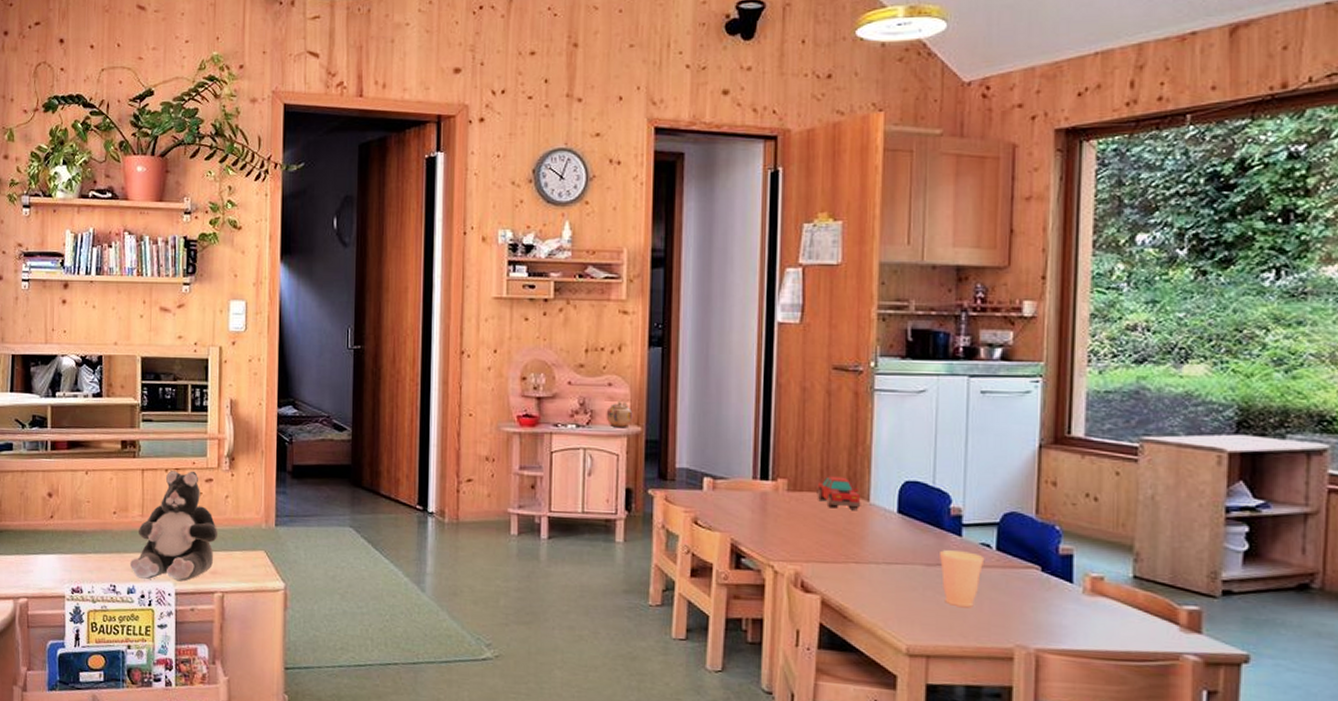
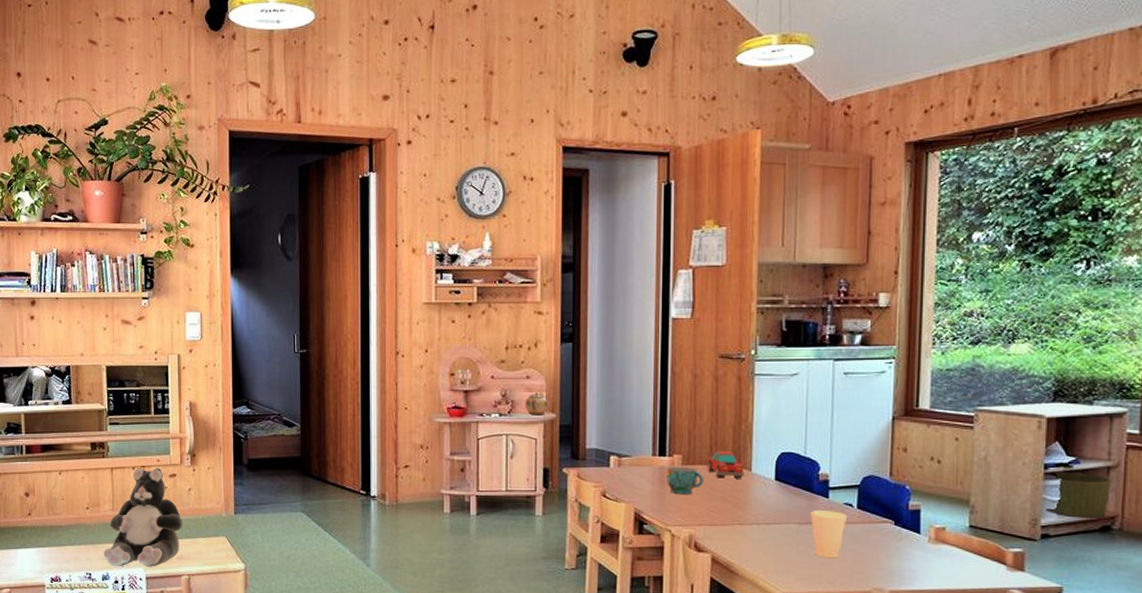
cup: none [768,492,813,526] -> present [665,466,704,495]
basket: none [1228,516,1310,574] -> present [1046,472,1111,518]

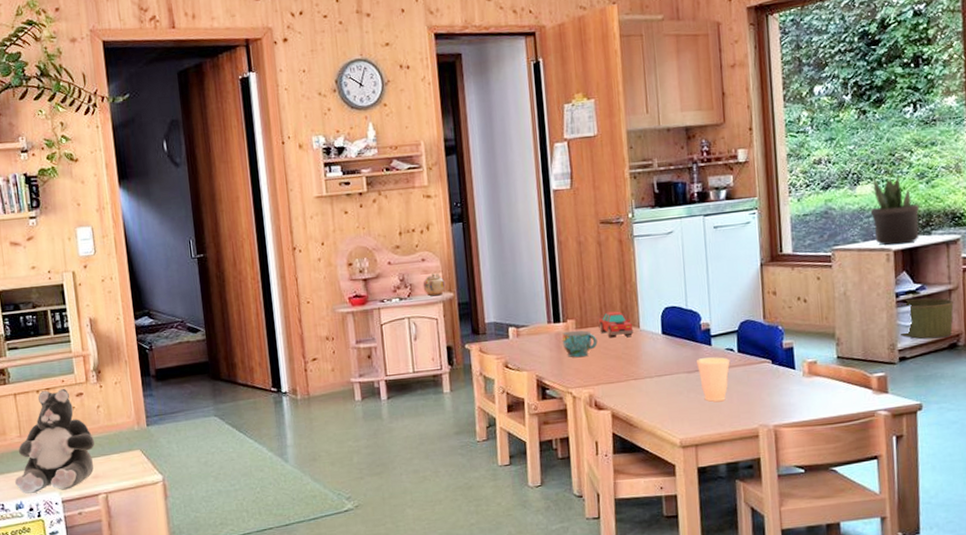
planter: none [1024,338,1082,412] -> present [870,176,920,245]

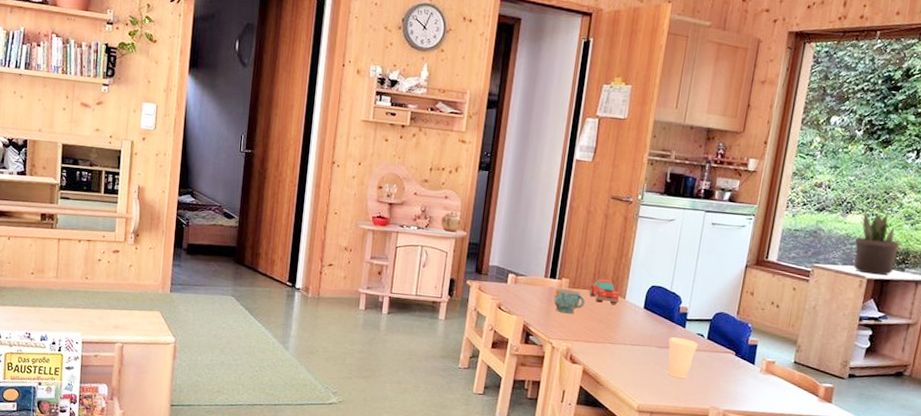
plush toy: present [14,388,95,495] -> none [43,241,122,333]
basket: present [901,297,954,339] -> none [855,324,909,365]

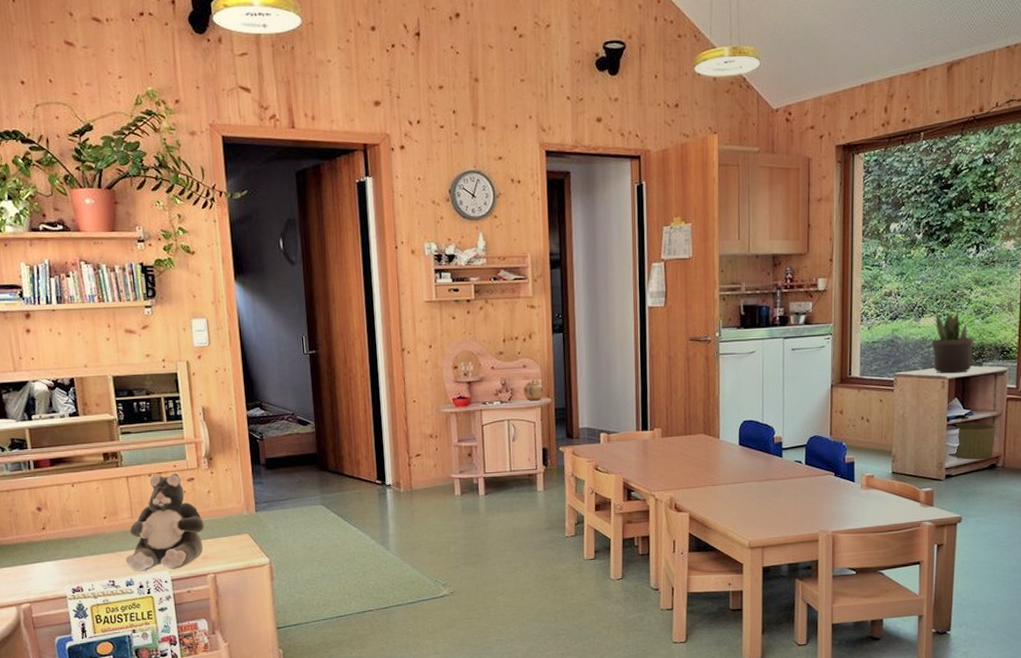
plush toy: none [43,241,122,333] -> present [125,473,205,573]
cup: present [553,288,585,314] -> none [648,438,681,464]
toy car: present [589,278,619,305] -> none [682,422,714,447]
cup: present [667,337,699,379] -> none [767,468,798,508]
basket: none [855,324,909,365] -> present [949,422,996,460]

